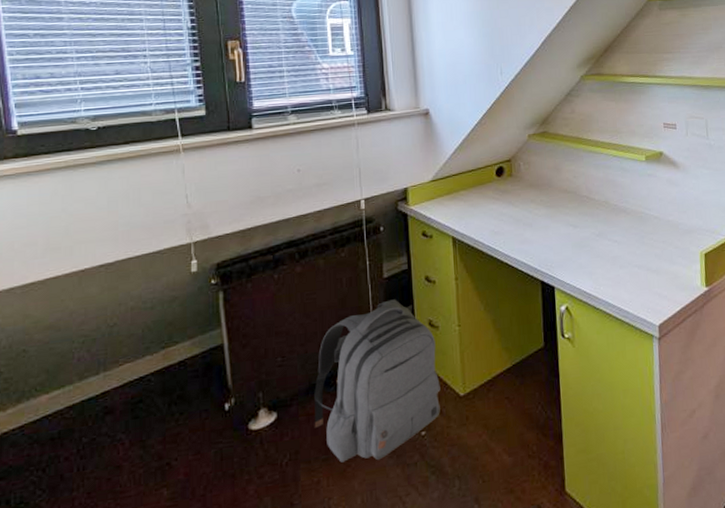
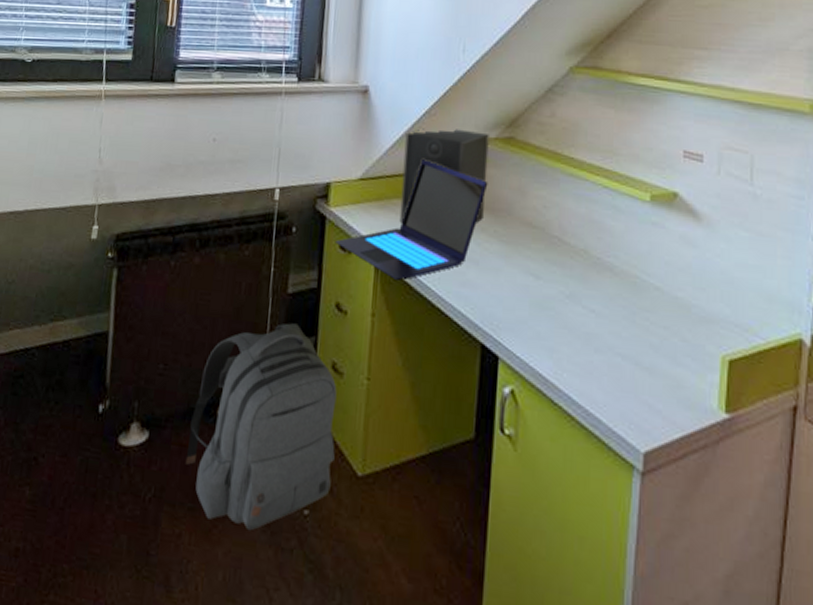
laptop: none [417,158,532,251] -> present [334,159,488,282]
studio monitor: none [464,131,531,208] -> present [399,128,489,223]

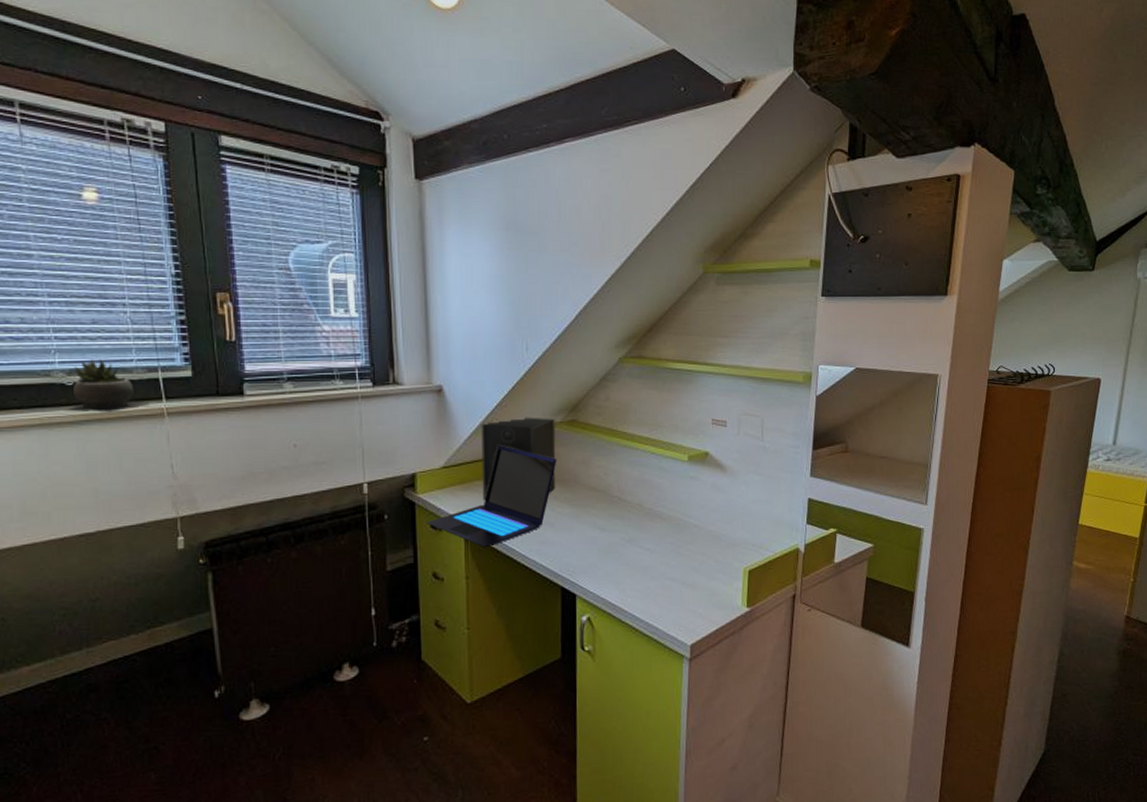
succulent plant: none [19,38,90,91] -> present [63,359,148,413]
backpack: present [185,323,337,531] -> none [309,595,446,763]

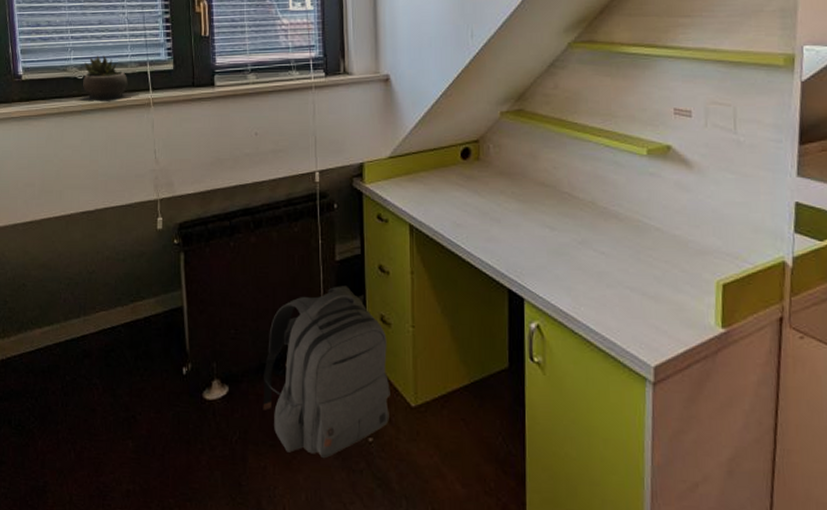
backpack: none [309,595,446,763] -> present [263,286,390,459]
laptop: present [425,445,557,548] -> none [372,136,503,243]
studio monitor: present [481,417,556,500] -> none [426,106,502,192]

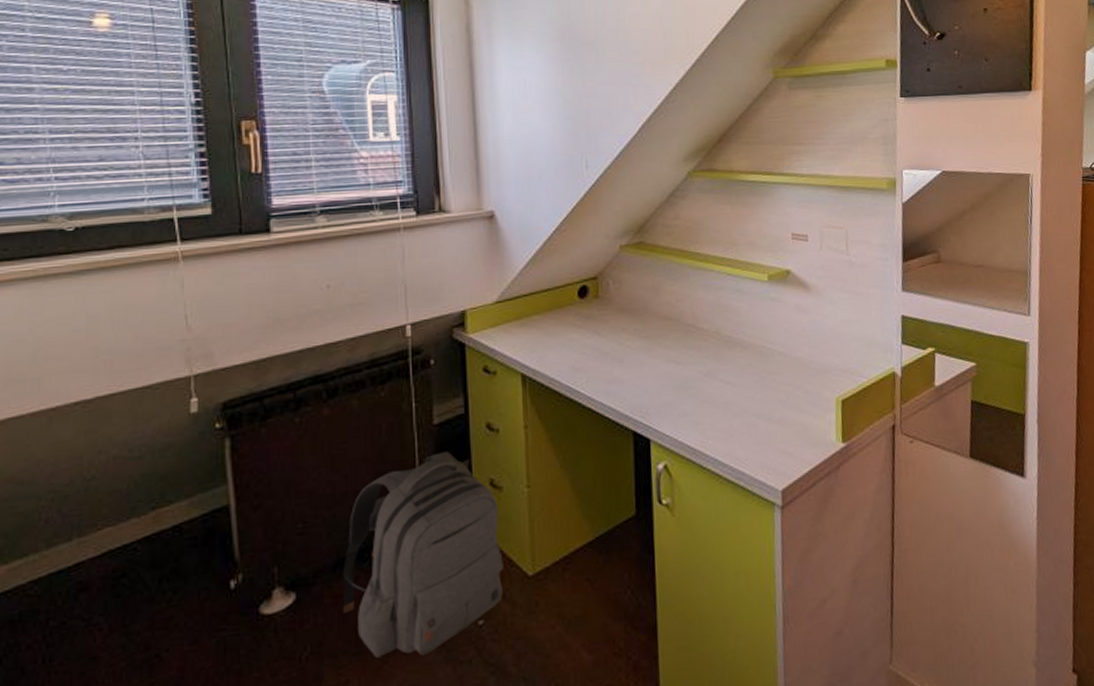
succulent plant: present [75,55,138,103] -> none [62,200,160,260]

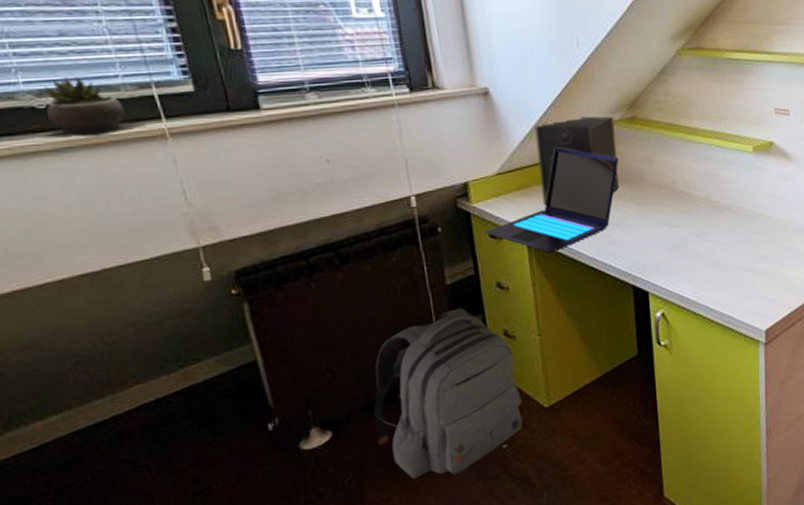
succulent plant: none [62,200,160,260] -> present [38,77,144,138]
laptop: none [477,274,624,392] -> present [483,147,619,254]
studio monitor: none [538,241,623,337] -> present [534,116,619,205]

